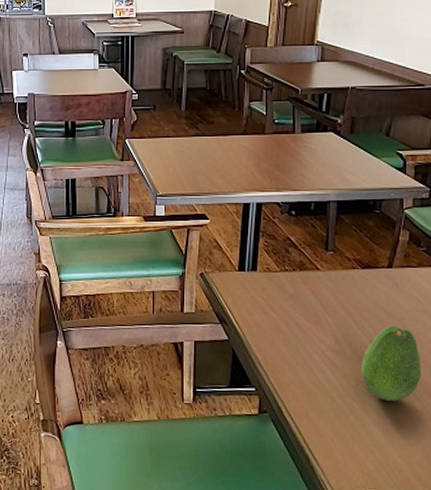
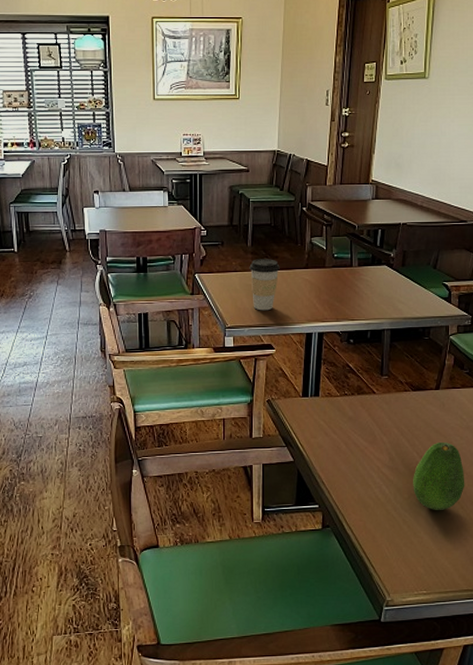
coffee cup: none [183,124,216,179] -> present [249,259,280,311]

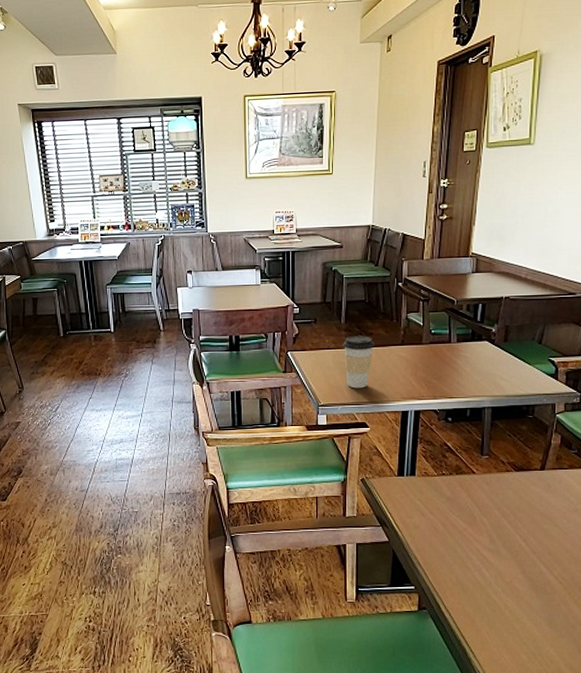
fruit: present [413,442,465,510] -> none [515,525,573,596]

